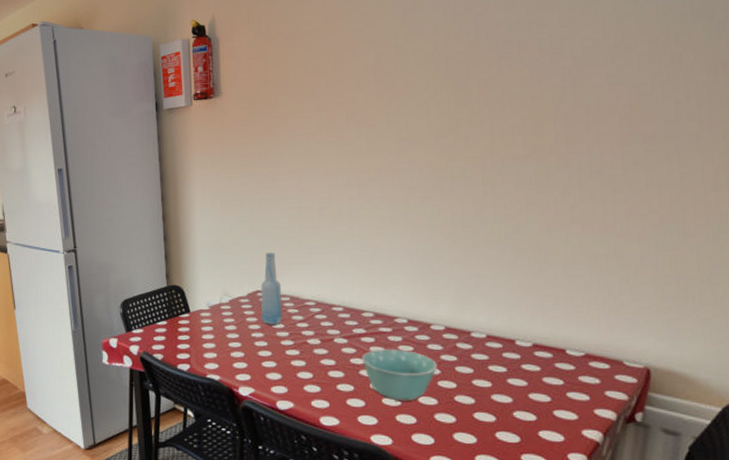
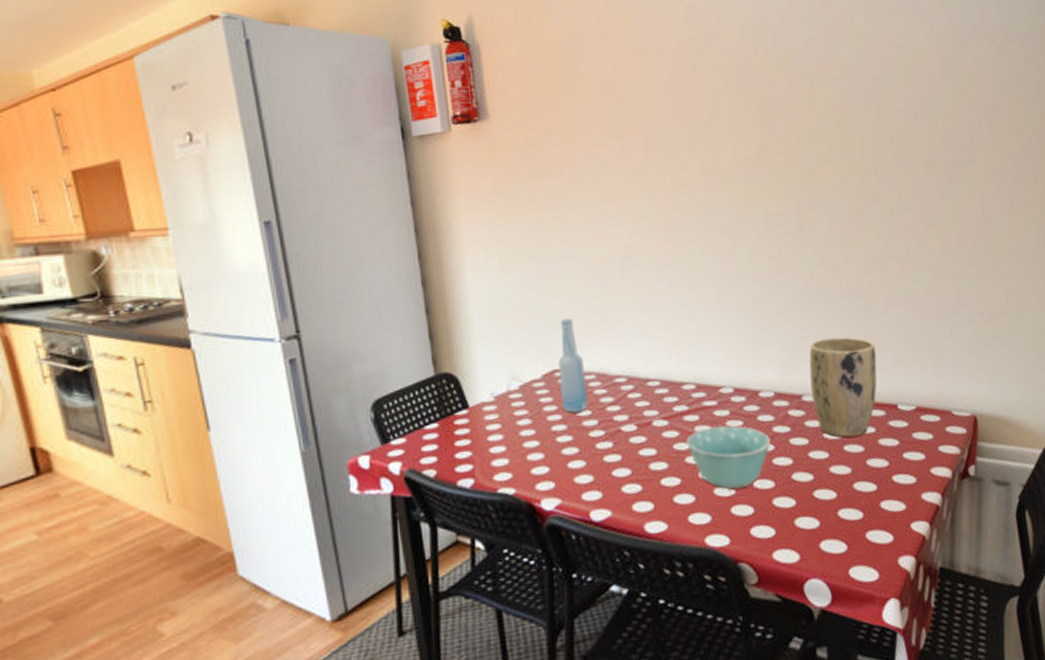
plant pot: none [480,286,549,372] -> present [809,337,877,438]

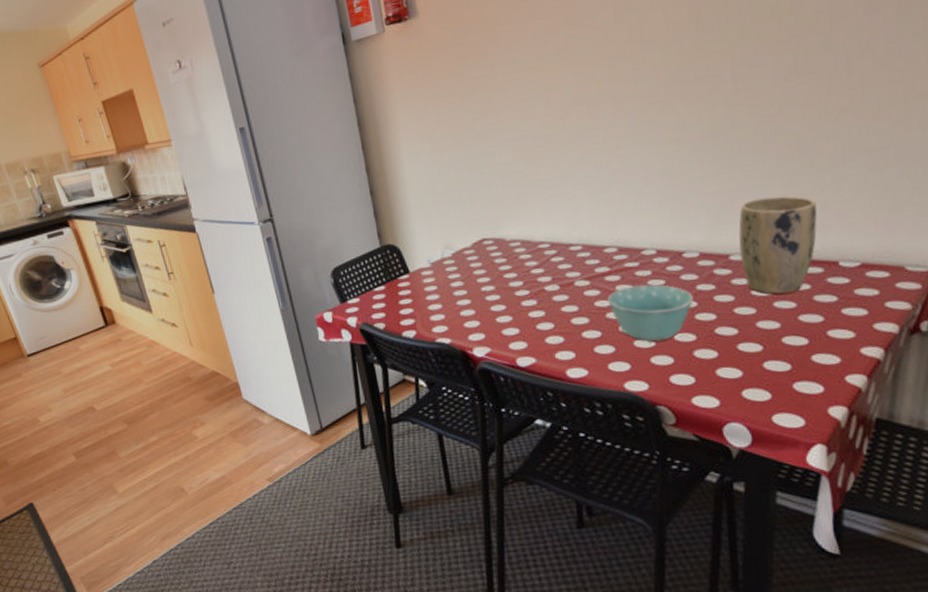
bottle: present [558,318,589,413] -> none [486,193,514,276]

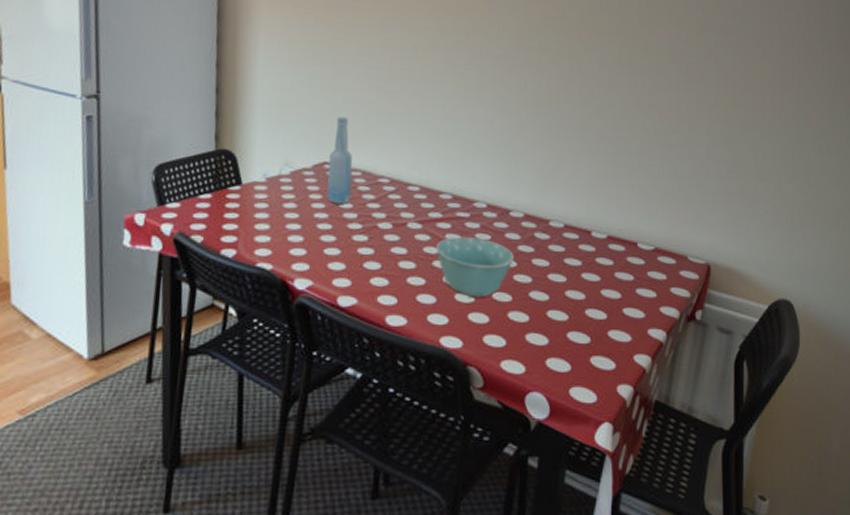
bottle: none [486,193,514,276] -> present [327,117,353,204]
plant pot: present [738,196,817,295] -> none [558,171,624,266]

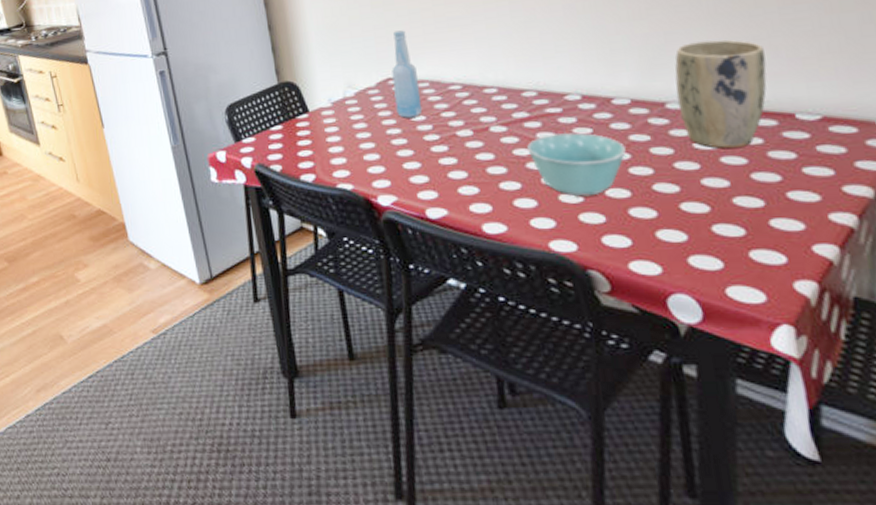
plant pot: none [558,171,624,266] -> present [675,39,767,149]

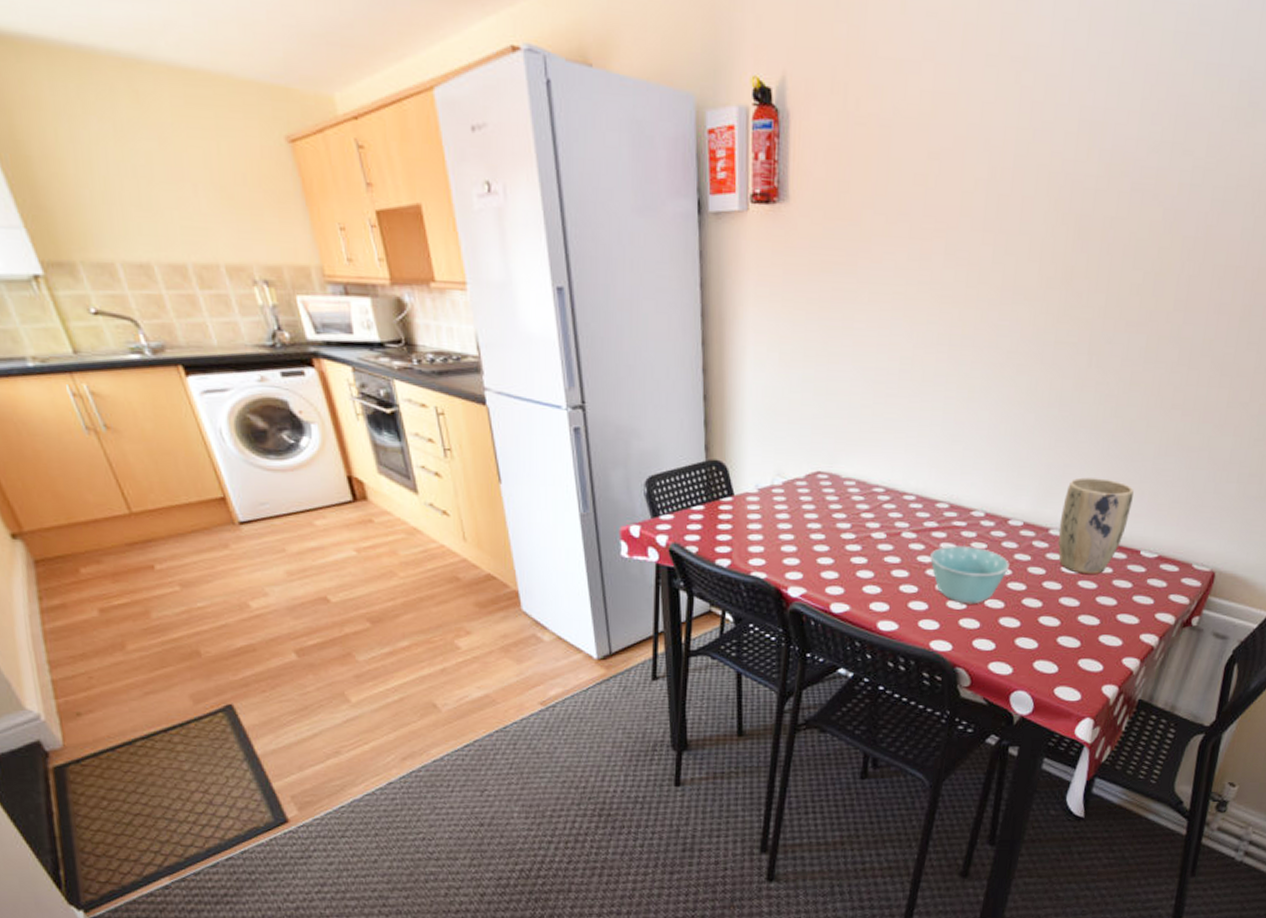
bottle: present [392,30,423,118] -> none [820,423,846,514]

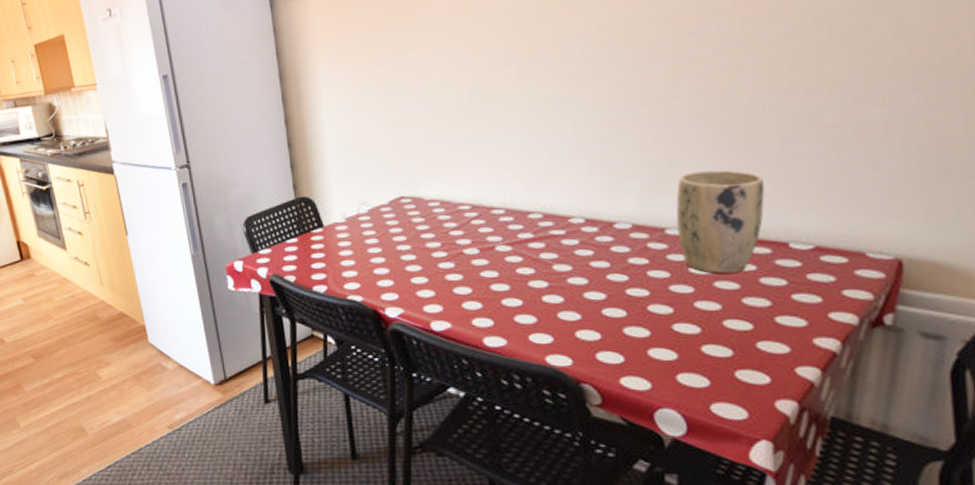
bowl: present [930,545,1009,604] -> none [530,254,624,315]

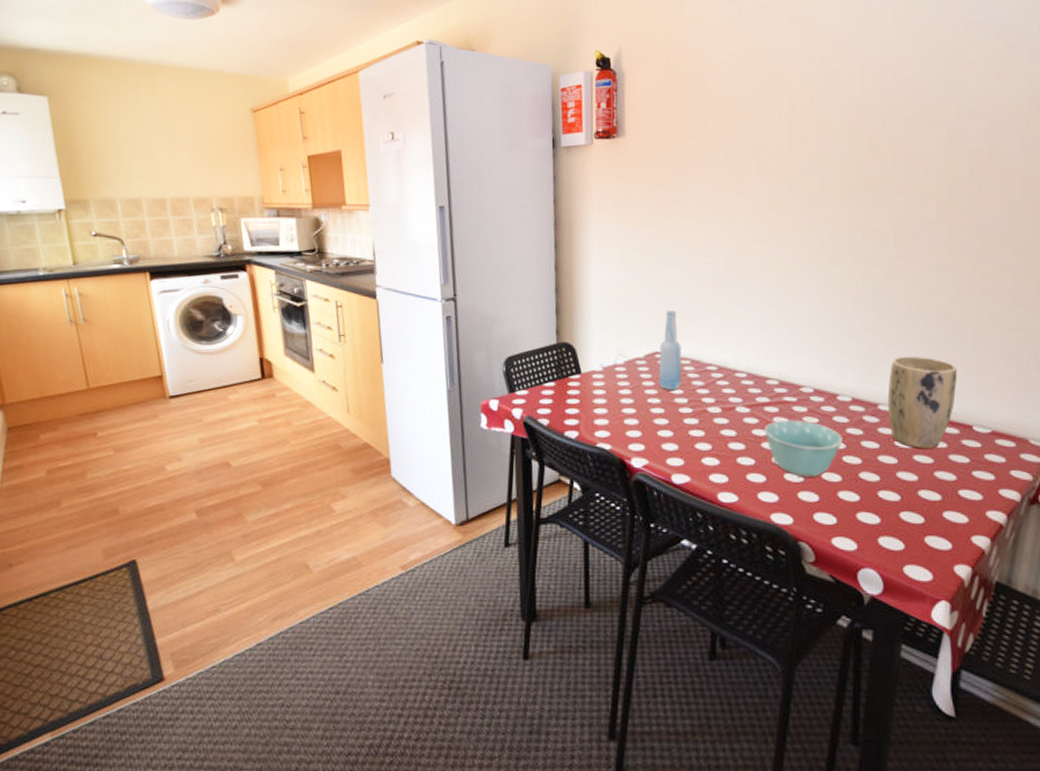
bottle: none [404,151,432,235] -> present [659,310,682,390]
bowl: none [530,254,624,315] -> present [764,420,842,478]

